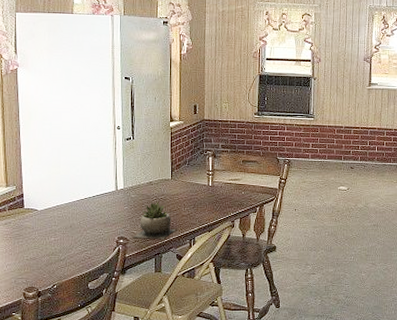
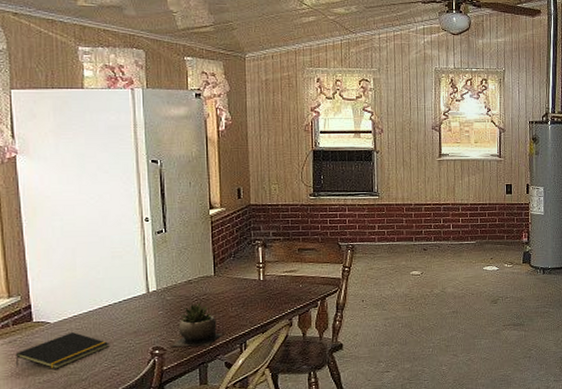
notepad: none [9,220,84,249] -> present [15,332,110,369]

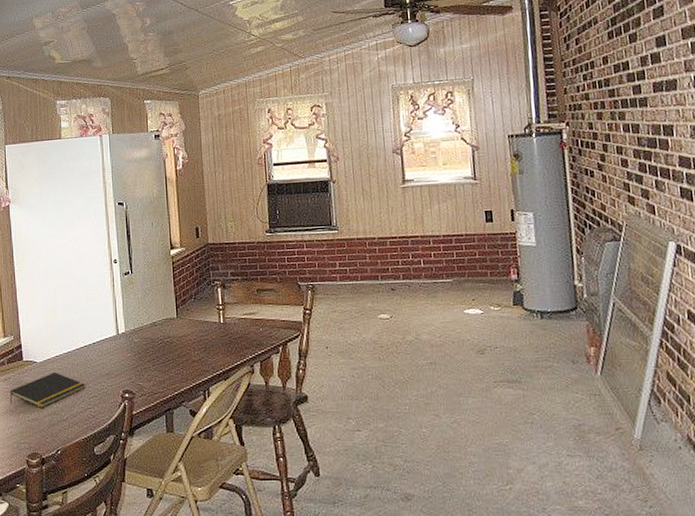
succulent plant: present [171,302,222,347] -> none [139,345,186,392]

